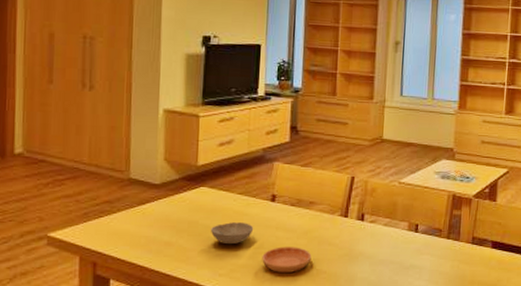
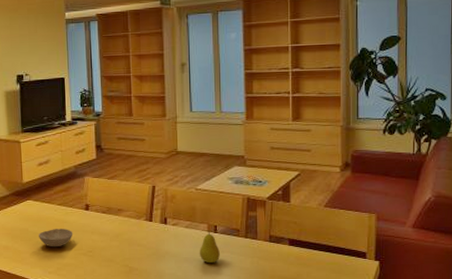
saucer: present [262,247,312,273] -> none [82,248,124,270]
fruit: none [397,229,419,267] -> present [200,230,220,264]

